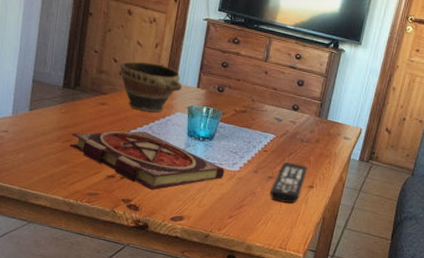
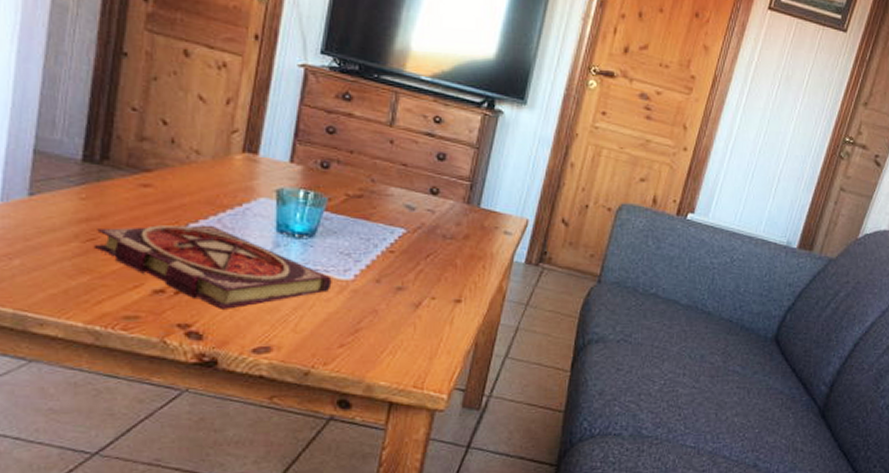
bowl: present [120,61,183,113] -> none [172,124,268,198]
remote control: present [269,162,307,204] -> none [398,267,452,325]

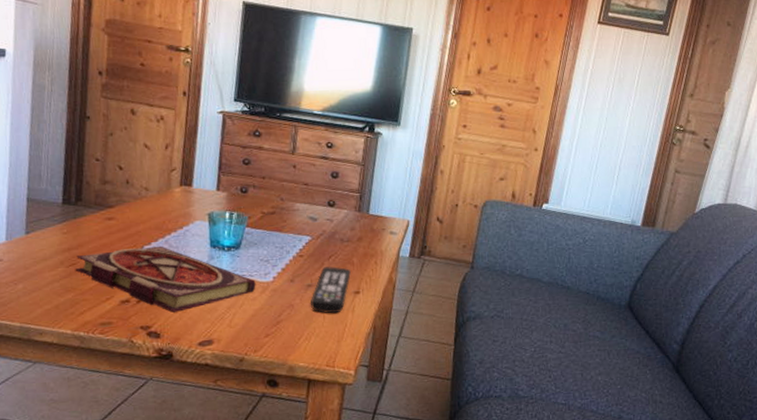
remote control: none [398,267,452,325] -> present [310,266,351,314]

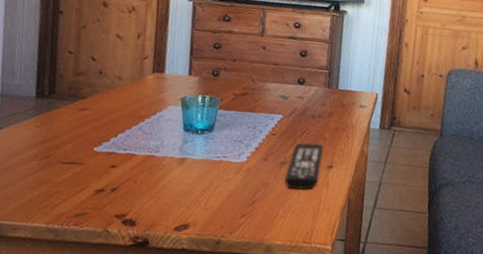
book: present [75,246,256,312] -> none [48,133,231,199]

